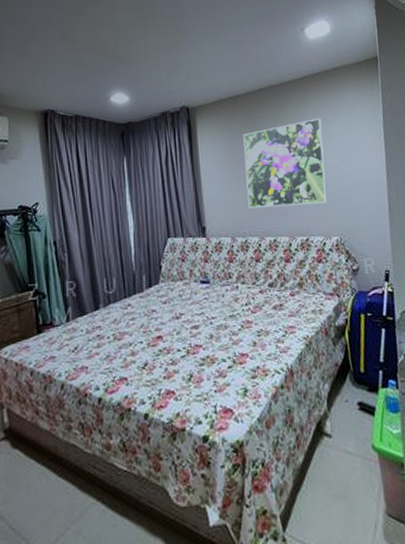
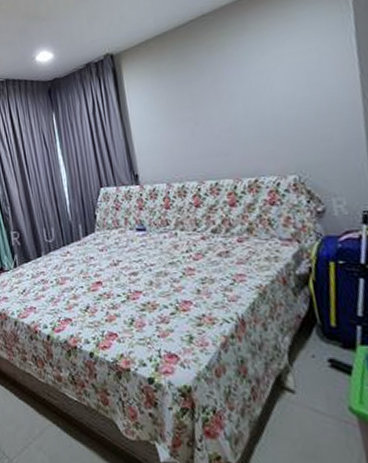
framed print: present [243,118,327,209] -> none [174,41,280,152]

